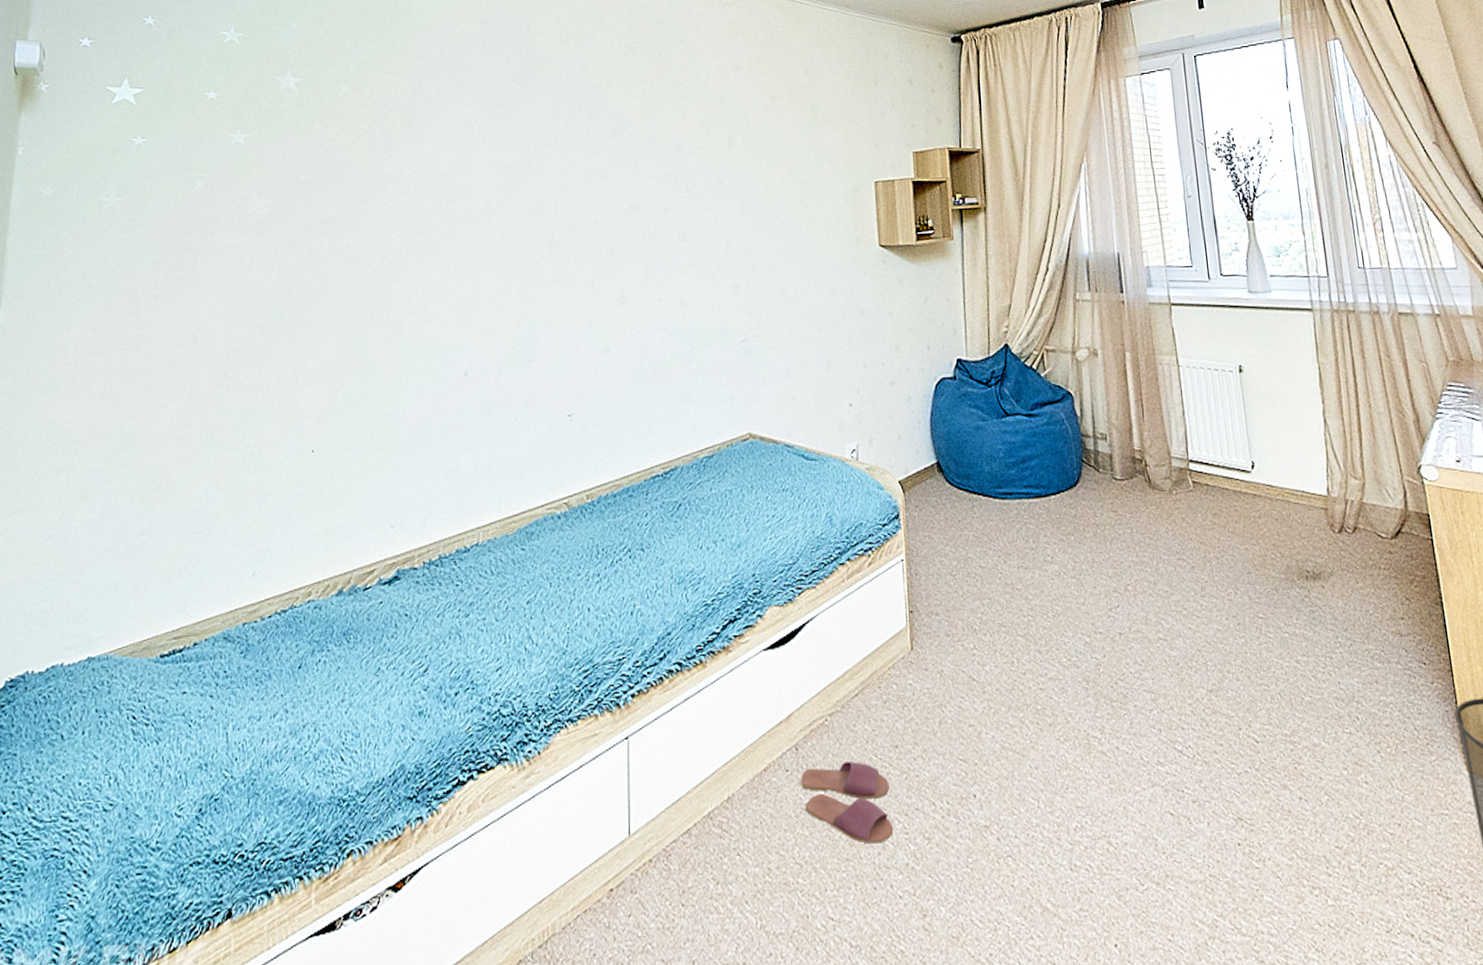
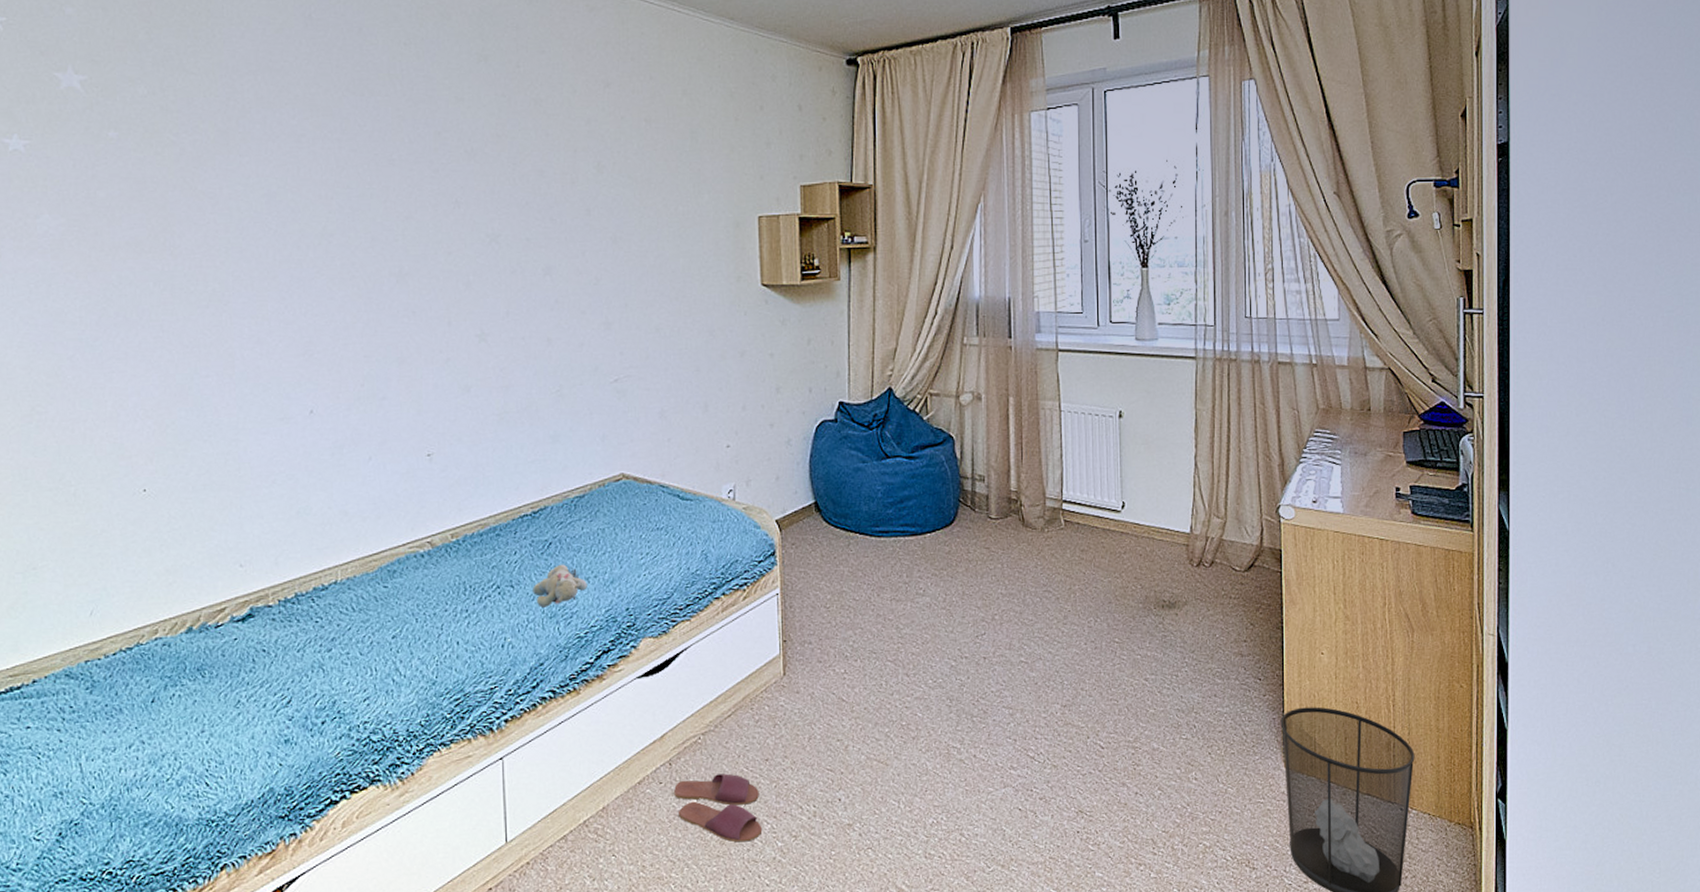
stuffed animal: none [662,526,715,572] -> present [533,564,587,608]

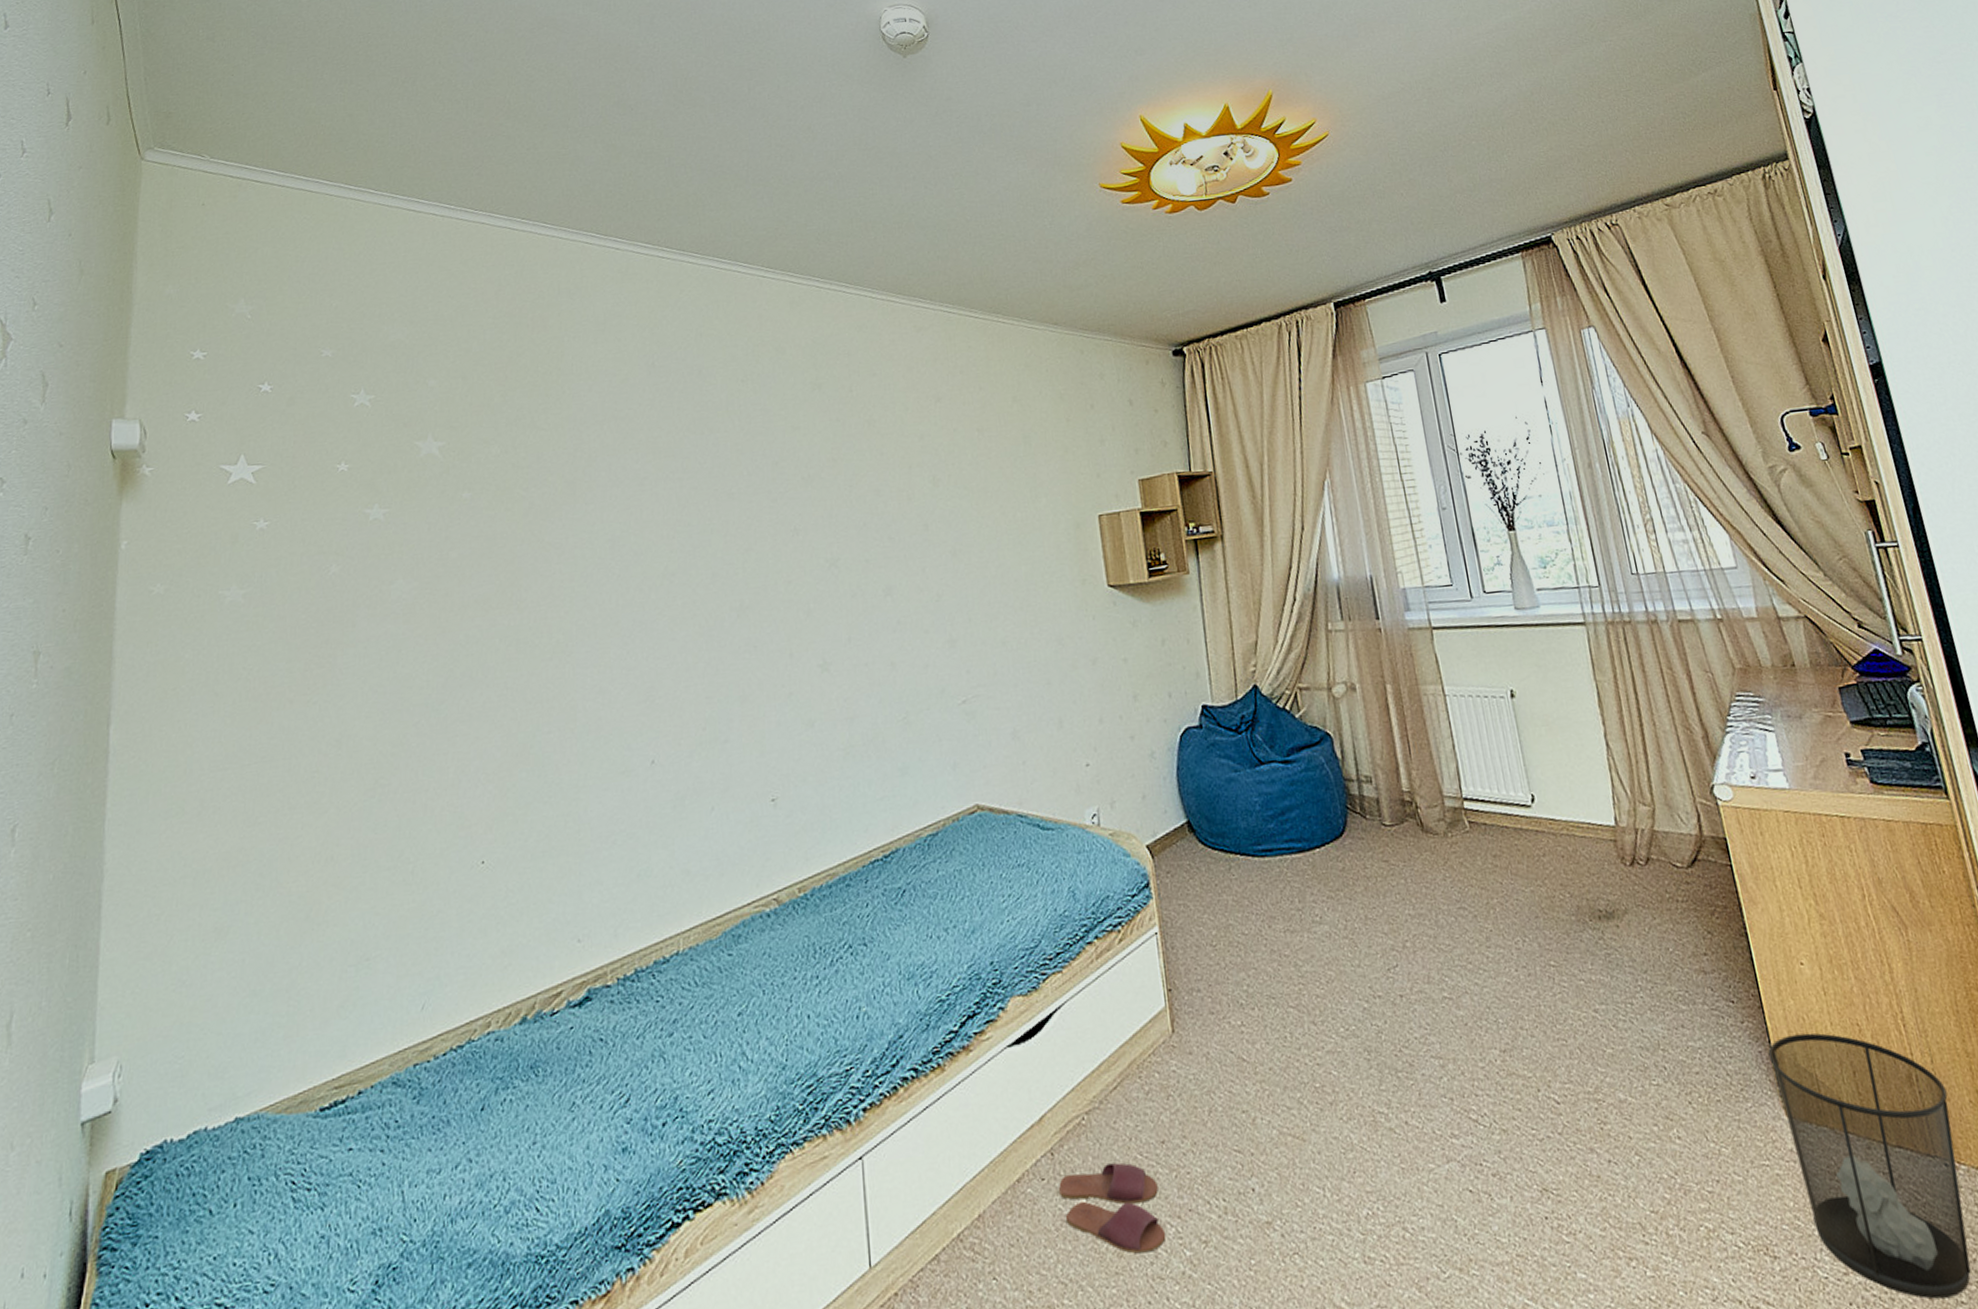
stuffed animal: present [533,564,587,608] -> none [887,914,947,968]

